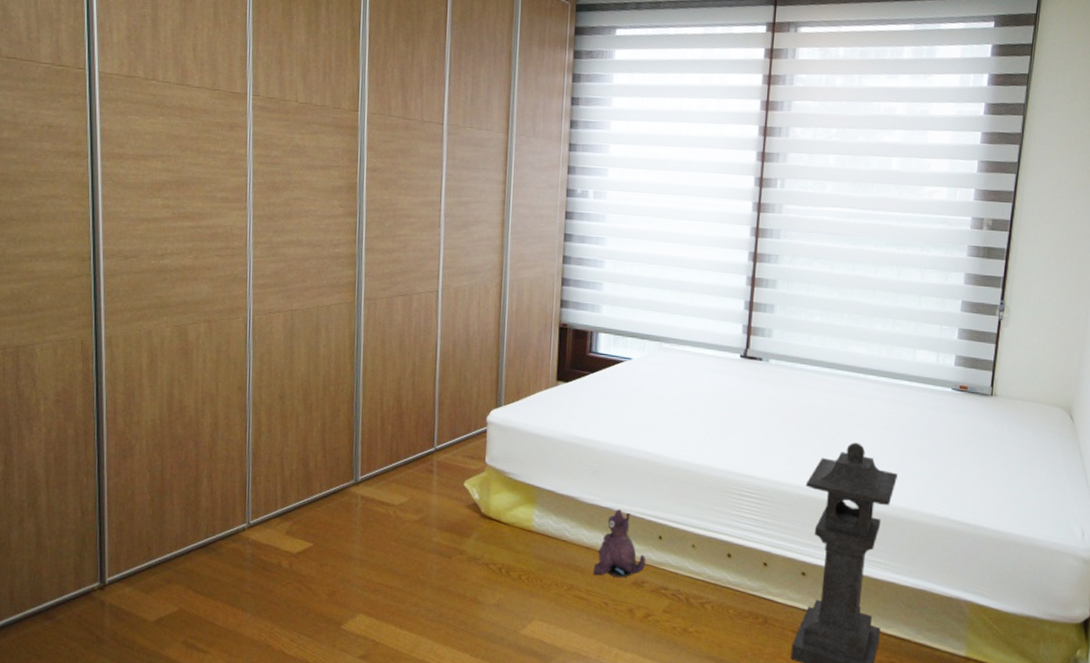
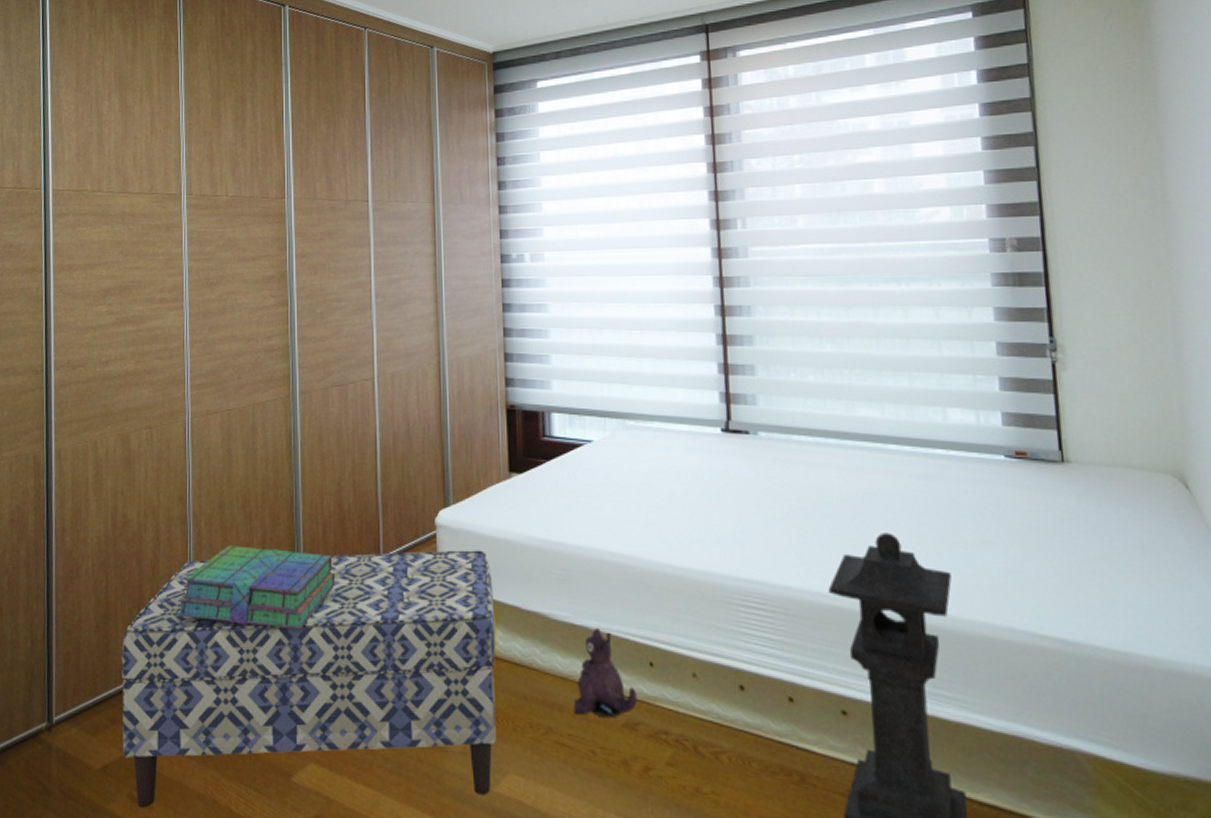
bench: none [177,443,534,652] -> present [121,550,496,808]
stack of books: none [234,432,391,506] -> present [177,545,336,630]

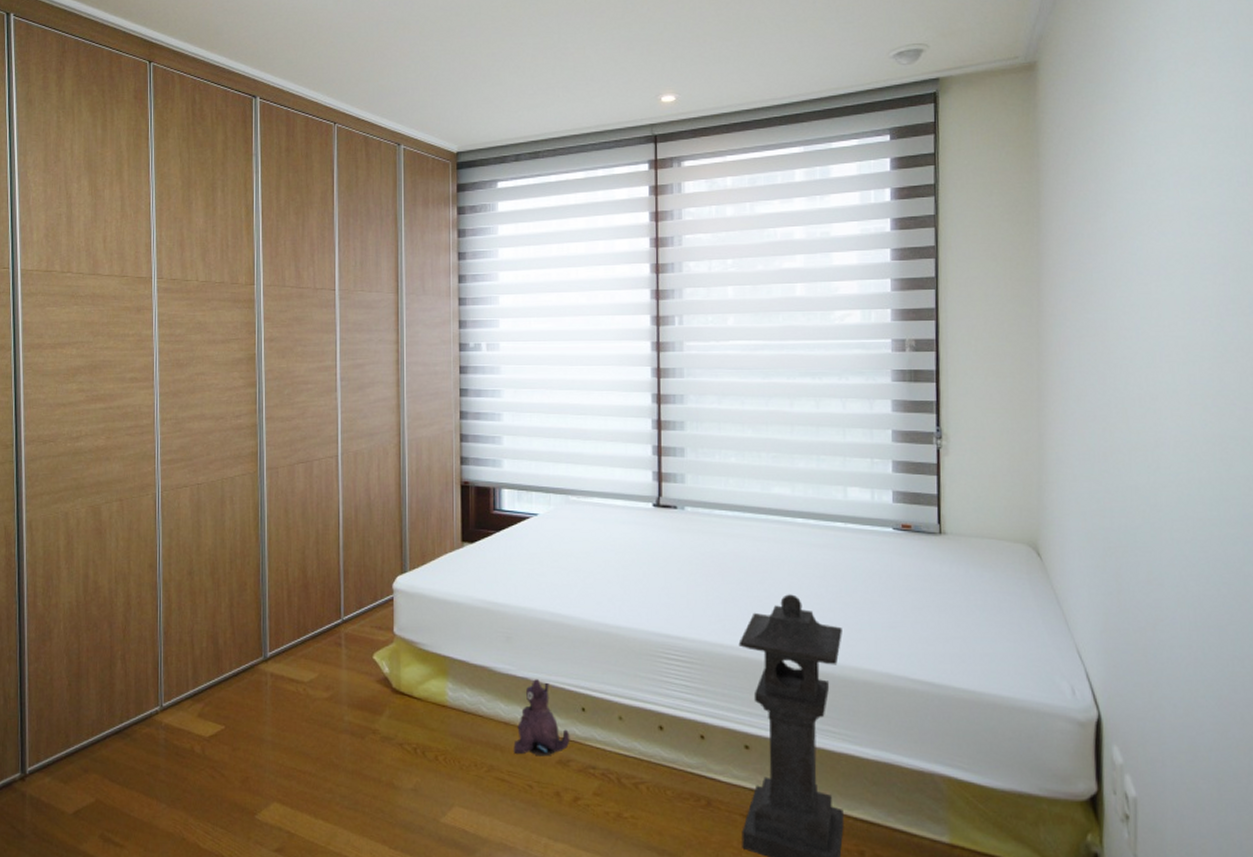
bench: present [121,550,496,808] -> none [93,612,446,847]
stack of books: present [177,545,336,630] -> none [147,609,299,685]

